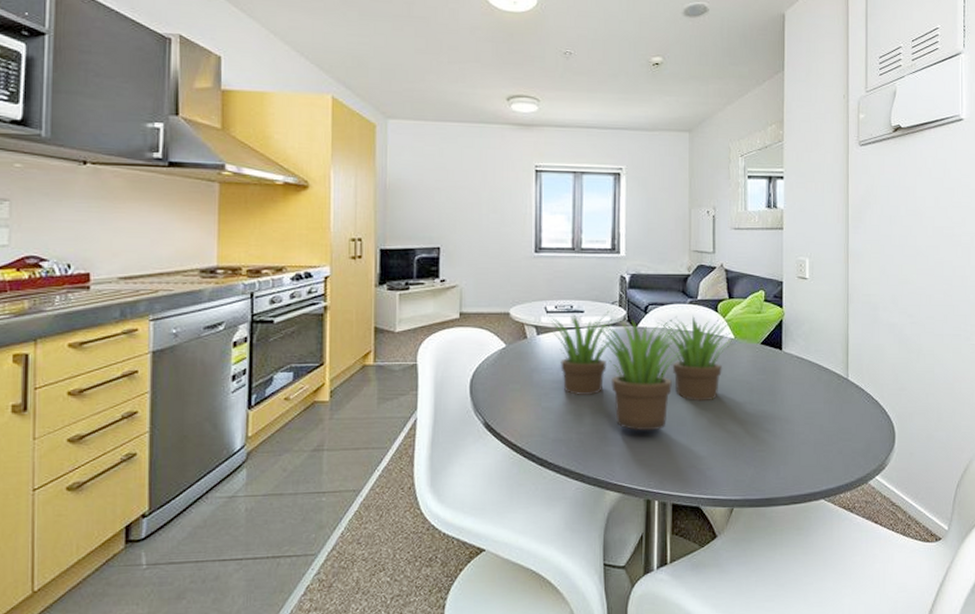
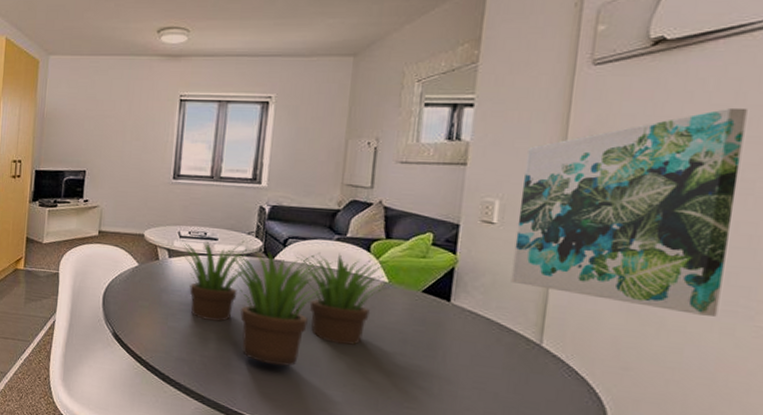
wall art: none [823,180,951,340] -> present [510,107,747,317]

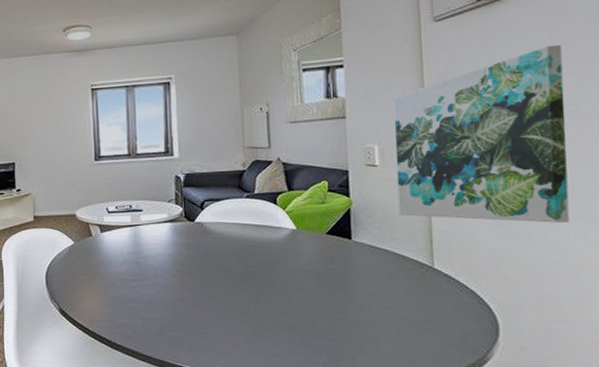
plant: present [179,240,396,367] -> none [109,206,302,318]

